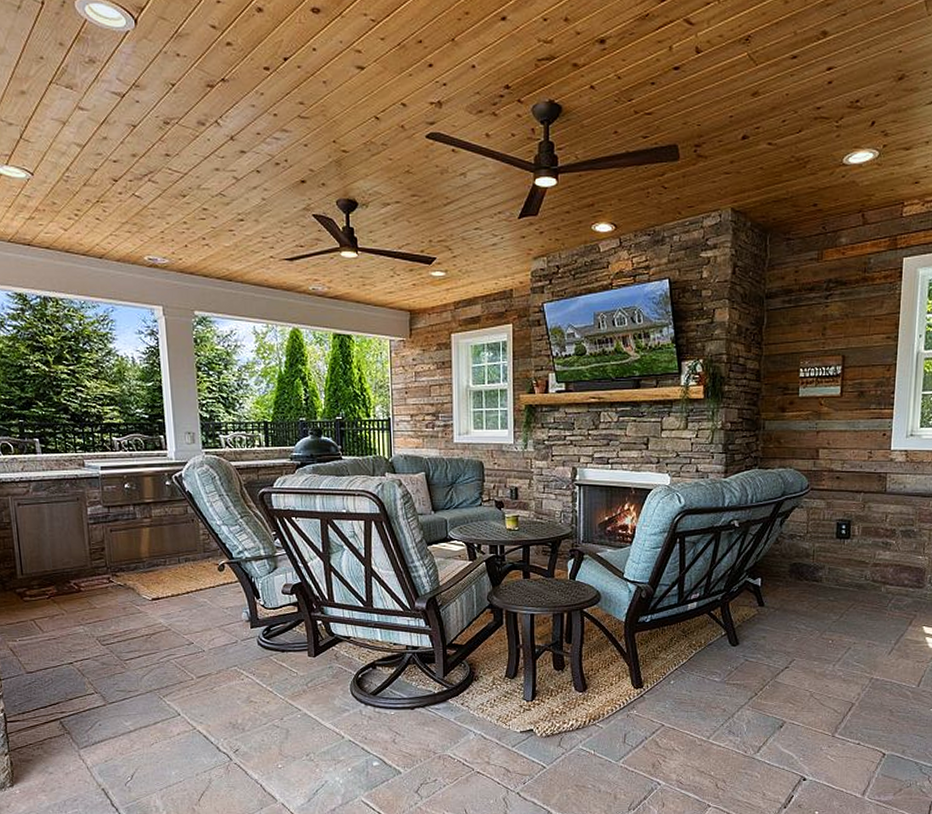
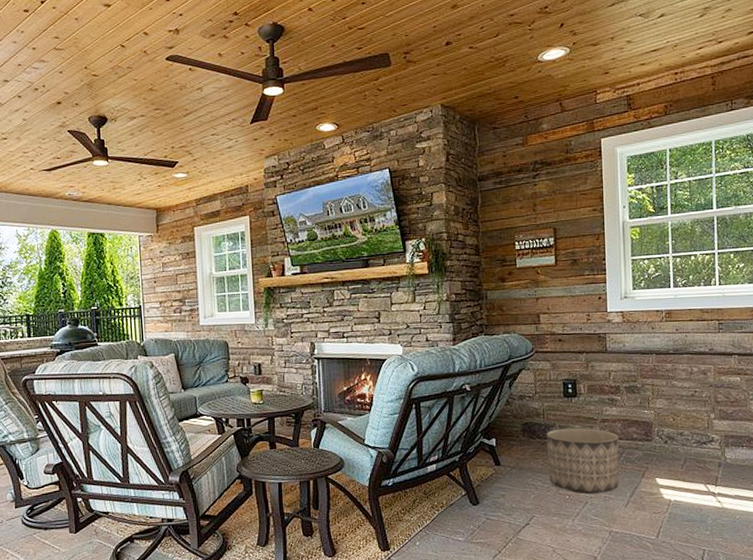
planter: none [813,571,890,639] -> present [546,428,620,494]

